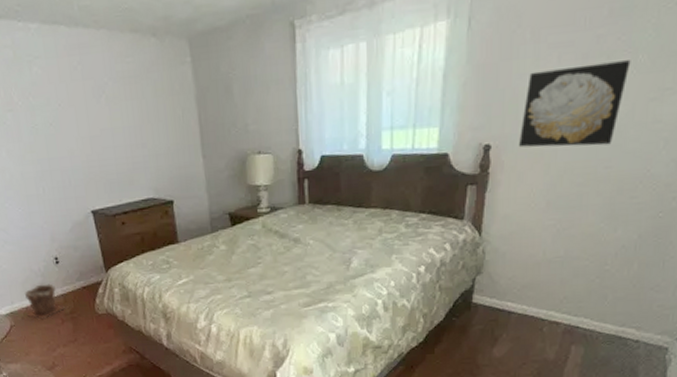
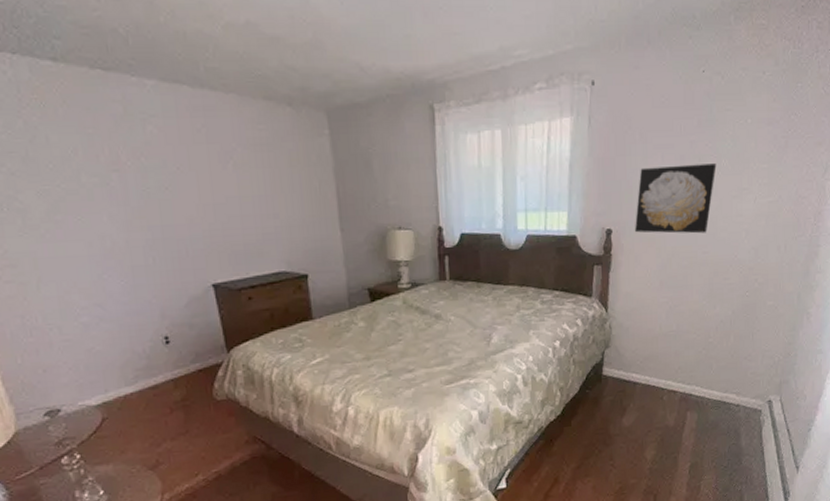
plant pot: present [25,283,65,320] -> none [124,367,175,410]

